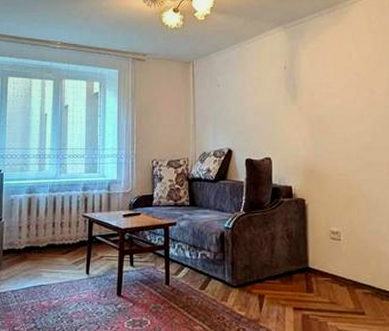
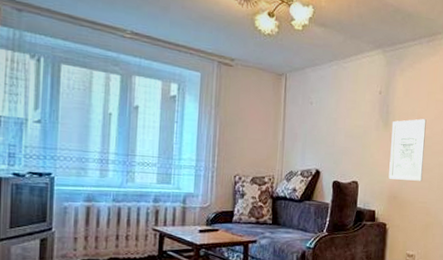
wall art: none [301,88,339,153] -> present [388,119,427,181]

